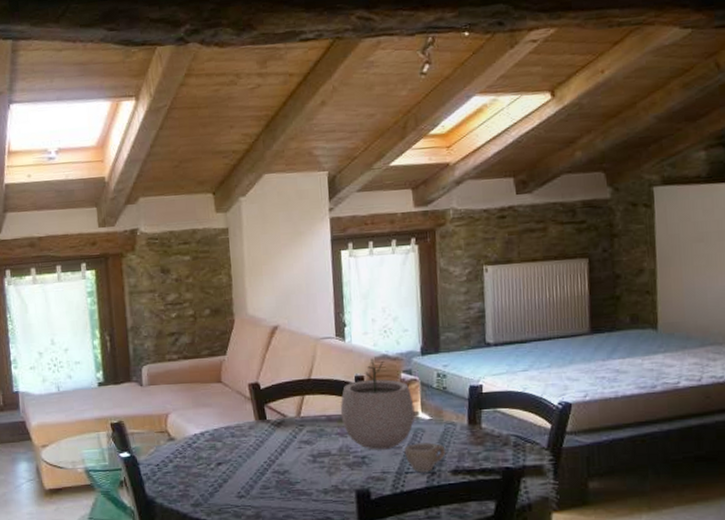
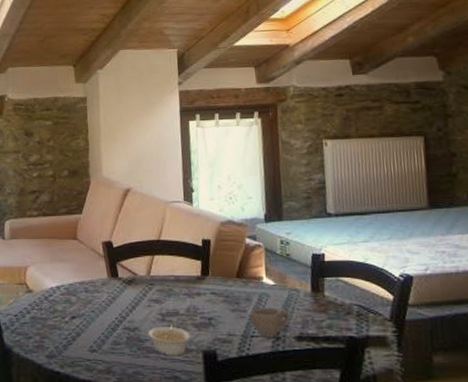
legume: none [298,461,344,497] -> present [148,321,191,356]
plant pot: present [340,358,415,450] -> none [188,223,260,312]

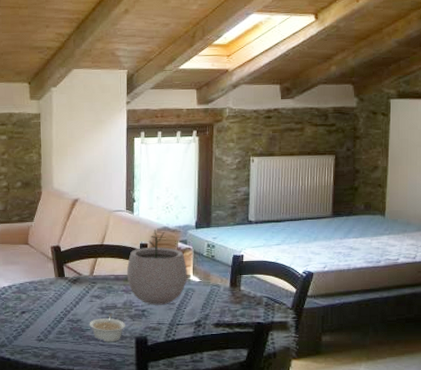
plant pot: none [188,223,260,312] -> present [126,229,187,305]
cup: present [249,307,290,337] -> none [177,300,211,325]

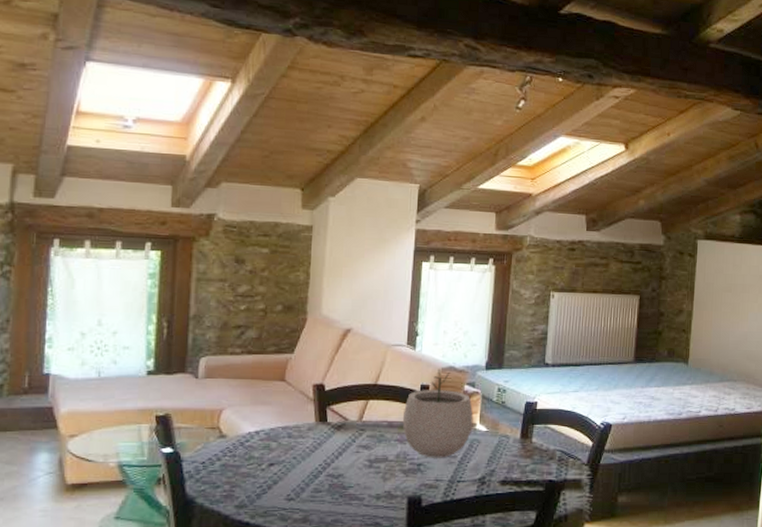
legume: present [89,313,126,343] -> none [352,467,398,503]

